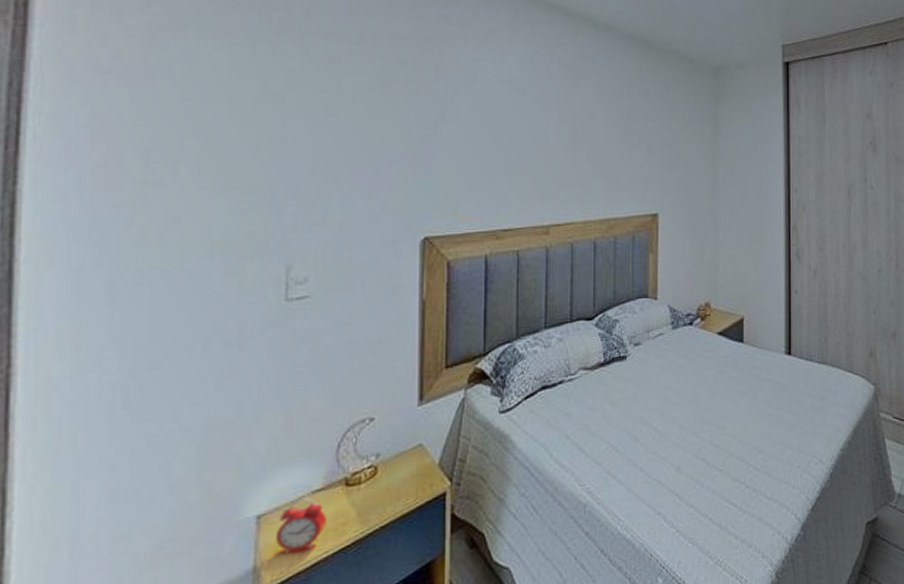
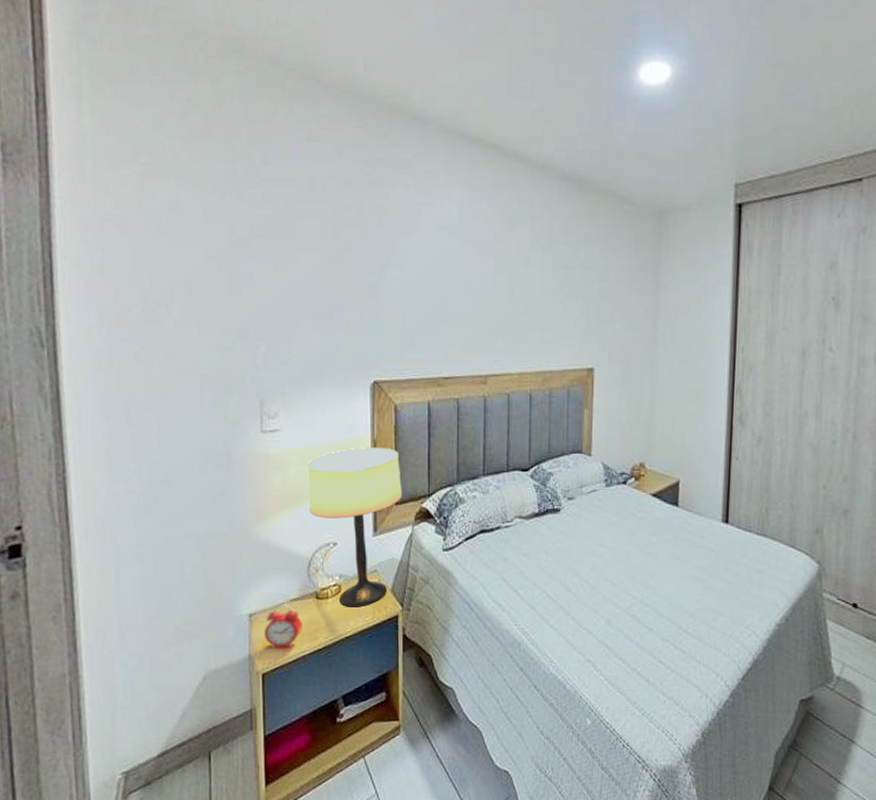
table lamp: none [341,307,454,491] -> present [307,447,402,607]

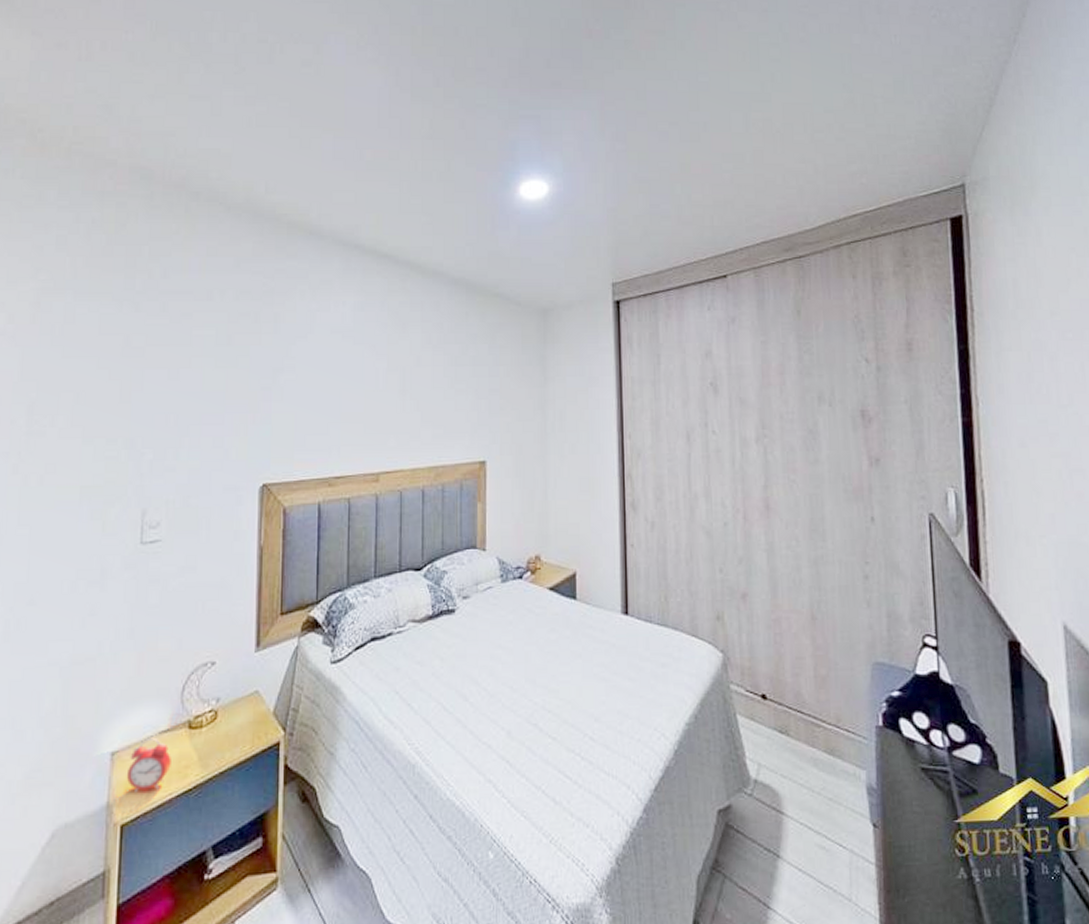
table lamp: present [307,447,402,607] -> none [187,554,288,736]

